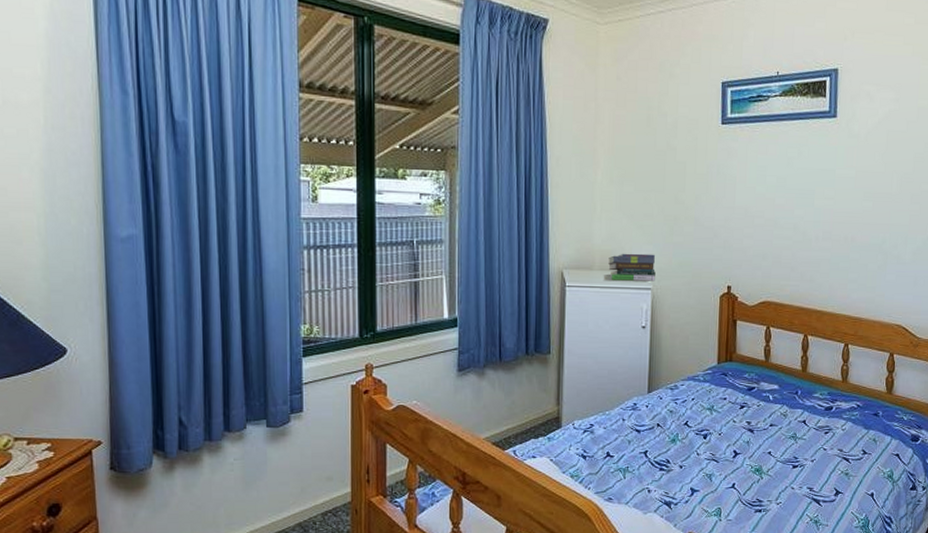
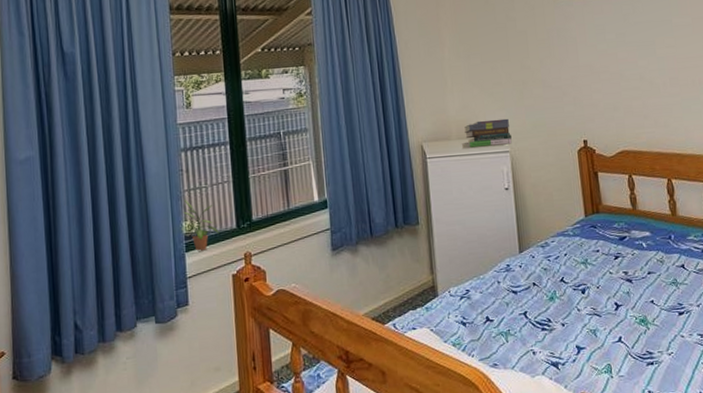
potted plant: none [299,301,340,357] -> present [181,199,219,251]

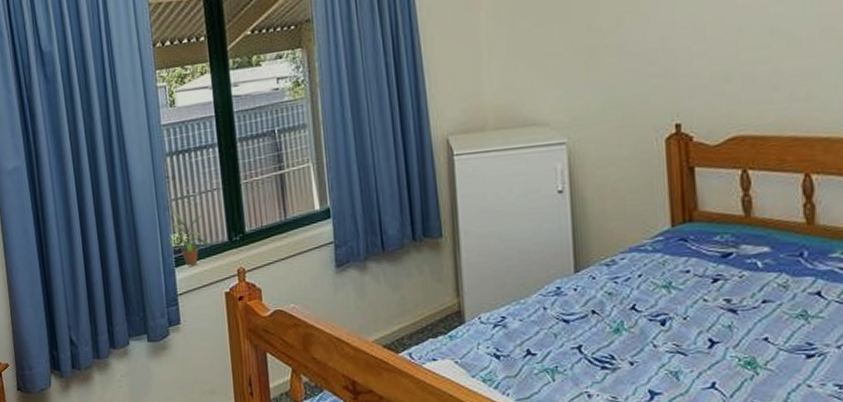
books: present [461,118,512,149] -> none [499,99,570,143]

